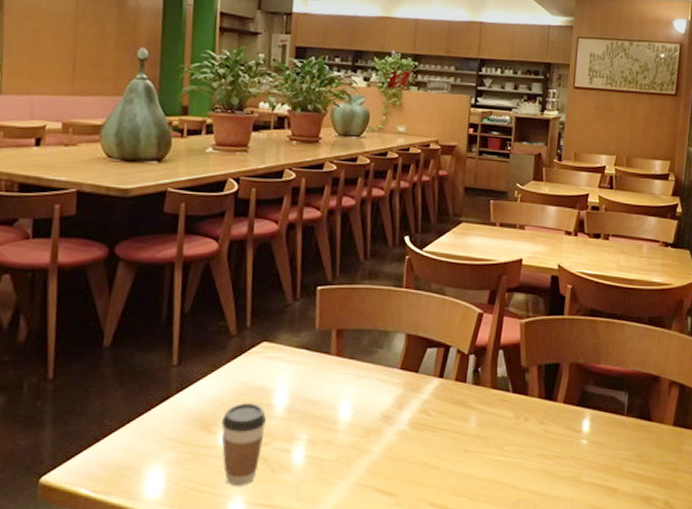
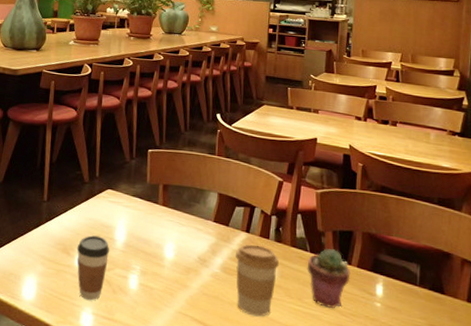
coffee cup: none [425,391,477,475] -> present [235,244,279,317]
potted succulent: none [508,386,556,454] -> present [307,248,351,309]

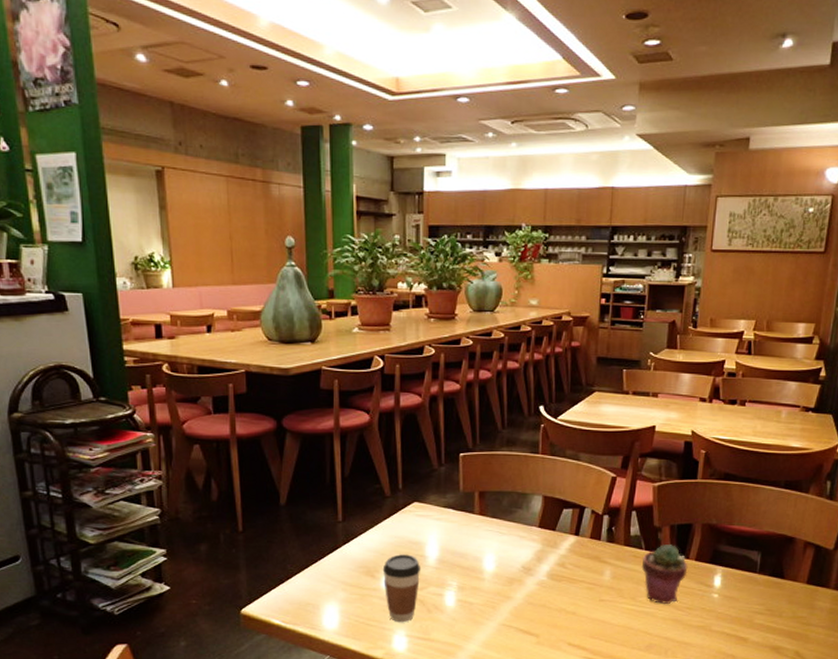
coffee cup: present [235,244,279,317] -> none [563,547,611,620]

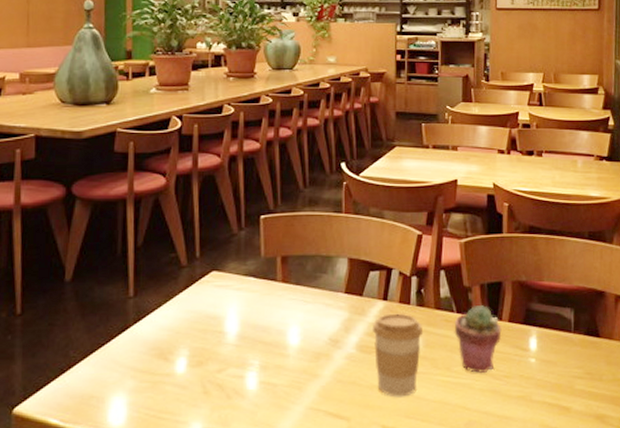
coffee cup: present [382,554,421,623] -> none [177,331,220,414]
coffee cup: none [563,547,611,620] -> present [372,313,422,397]

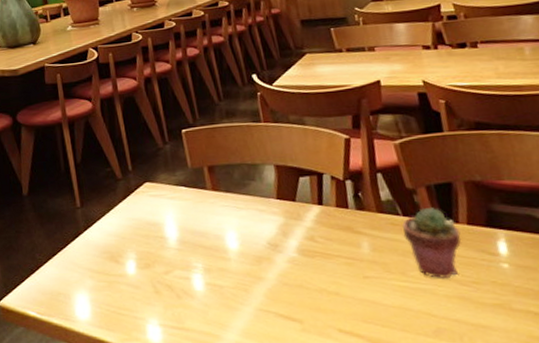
coffee cup: present [372,313,422,397] -> none [311,217,370,301]

